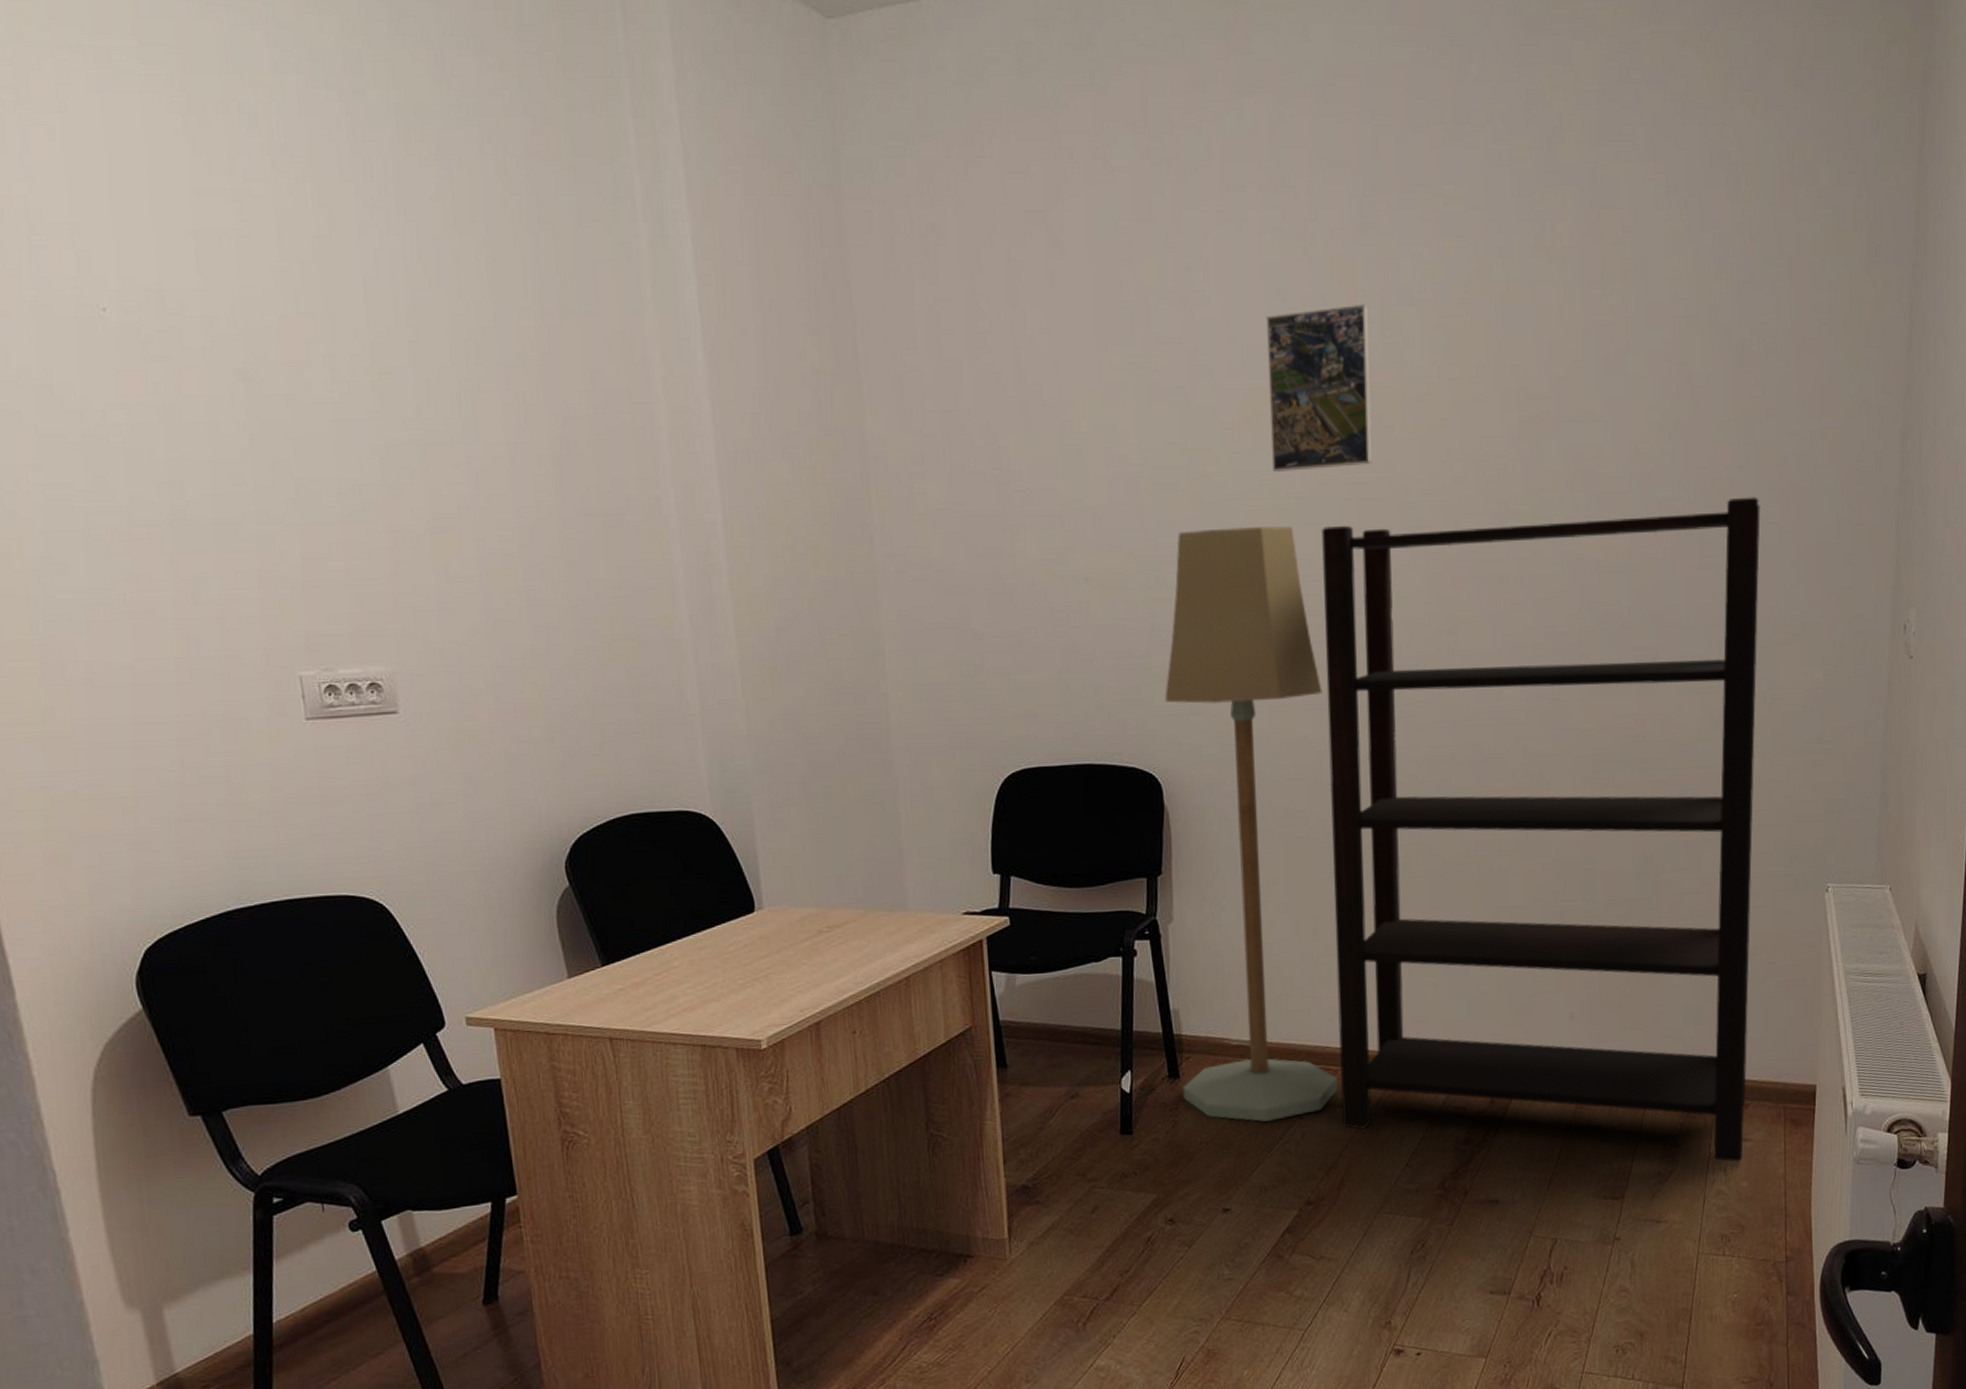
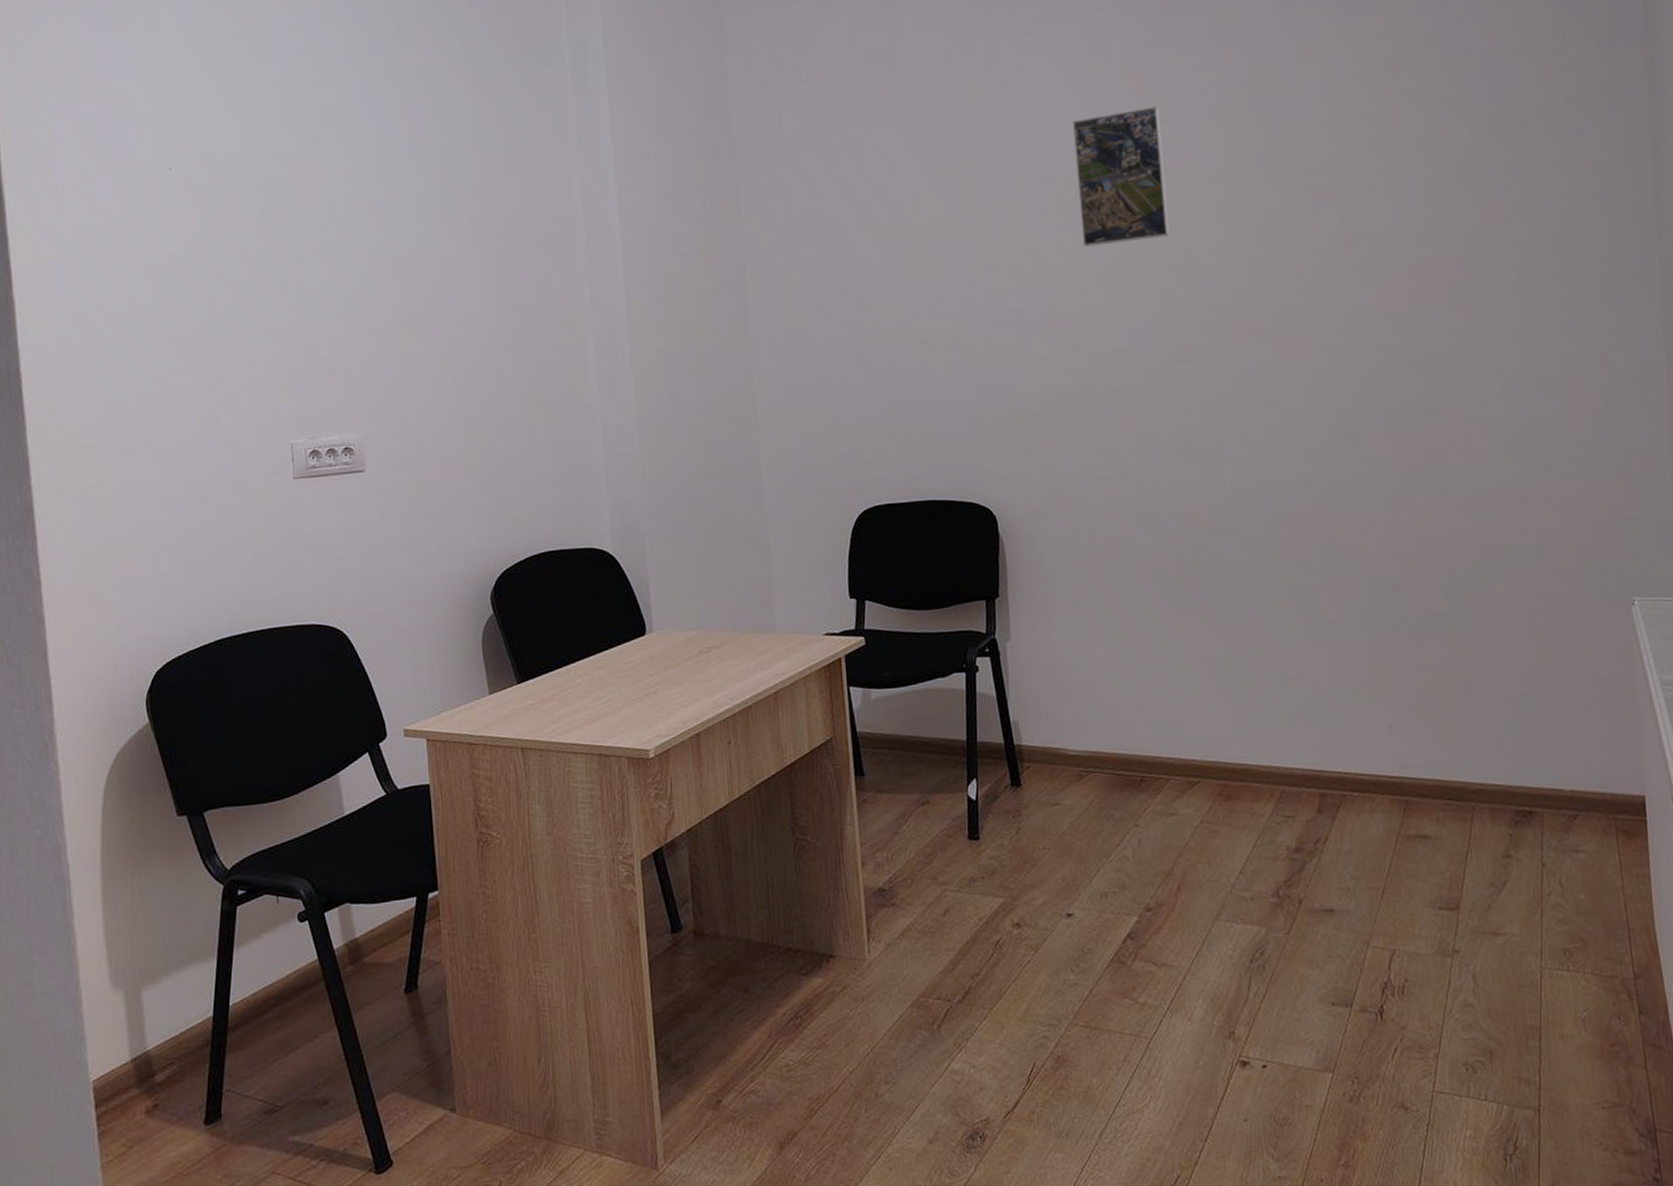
floor lamp: present [1165,526,1339,1122] -> none [997,291,1171,829]
bookshelf: present [1321,497,1761,1162] -> none [1129,247,1578,874]

